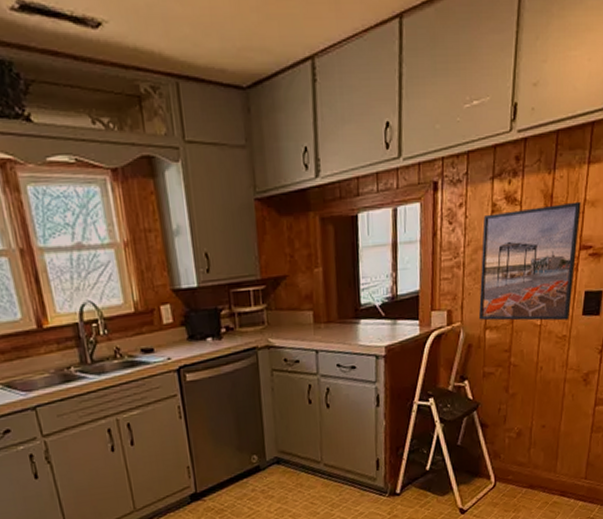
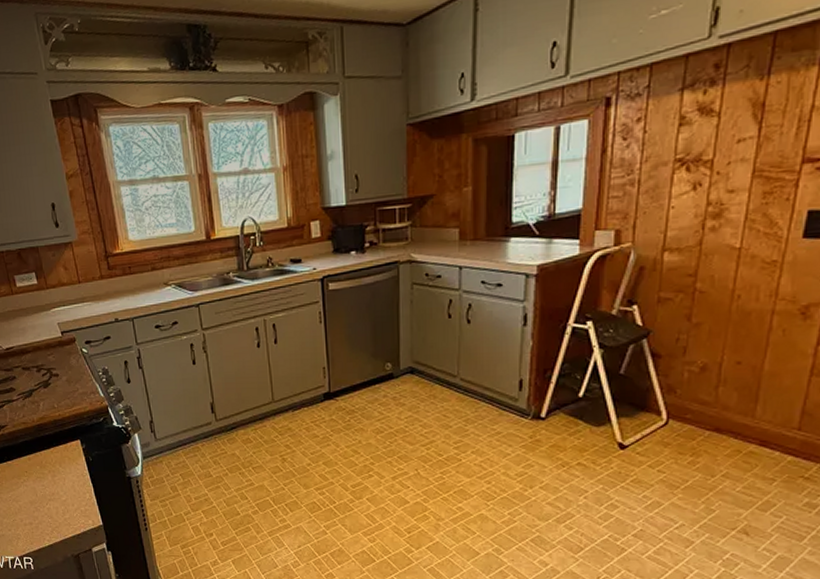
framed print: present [478,201,581,321] -> none [655,108,807,244]

